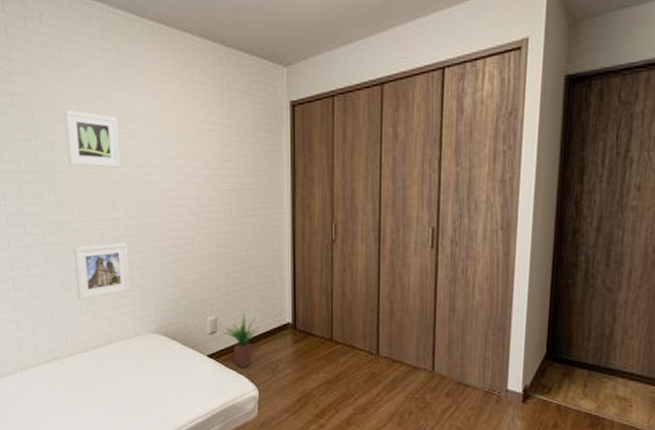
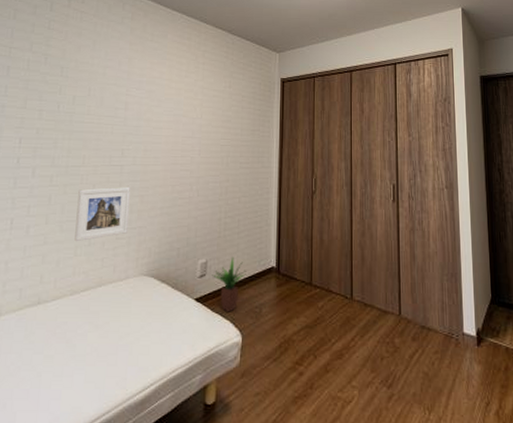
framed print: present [64,110,120,168] -> none [87,71,136,121]

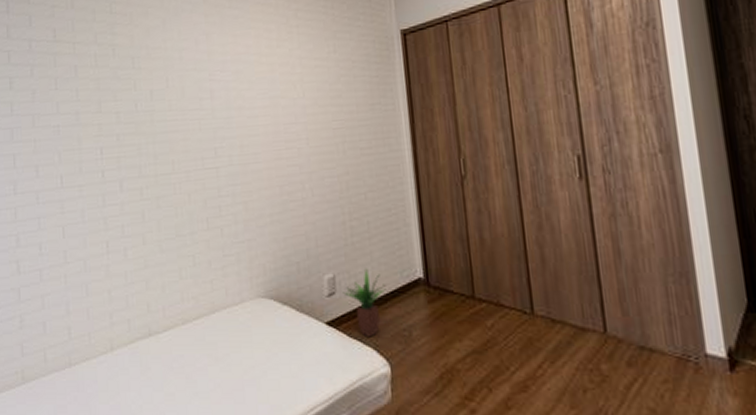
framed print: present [74,186,130,241] -> none [173,192,235,262]

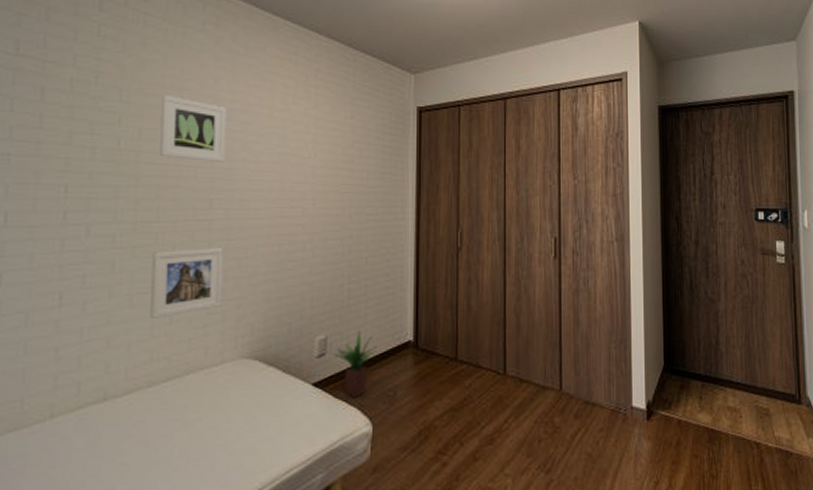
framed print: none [165,56,223,114] -> present [160,95,226,162]
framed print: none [173,192,235,262] -> present [150,247,223,318]

